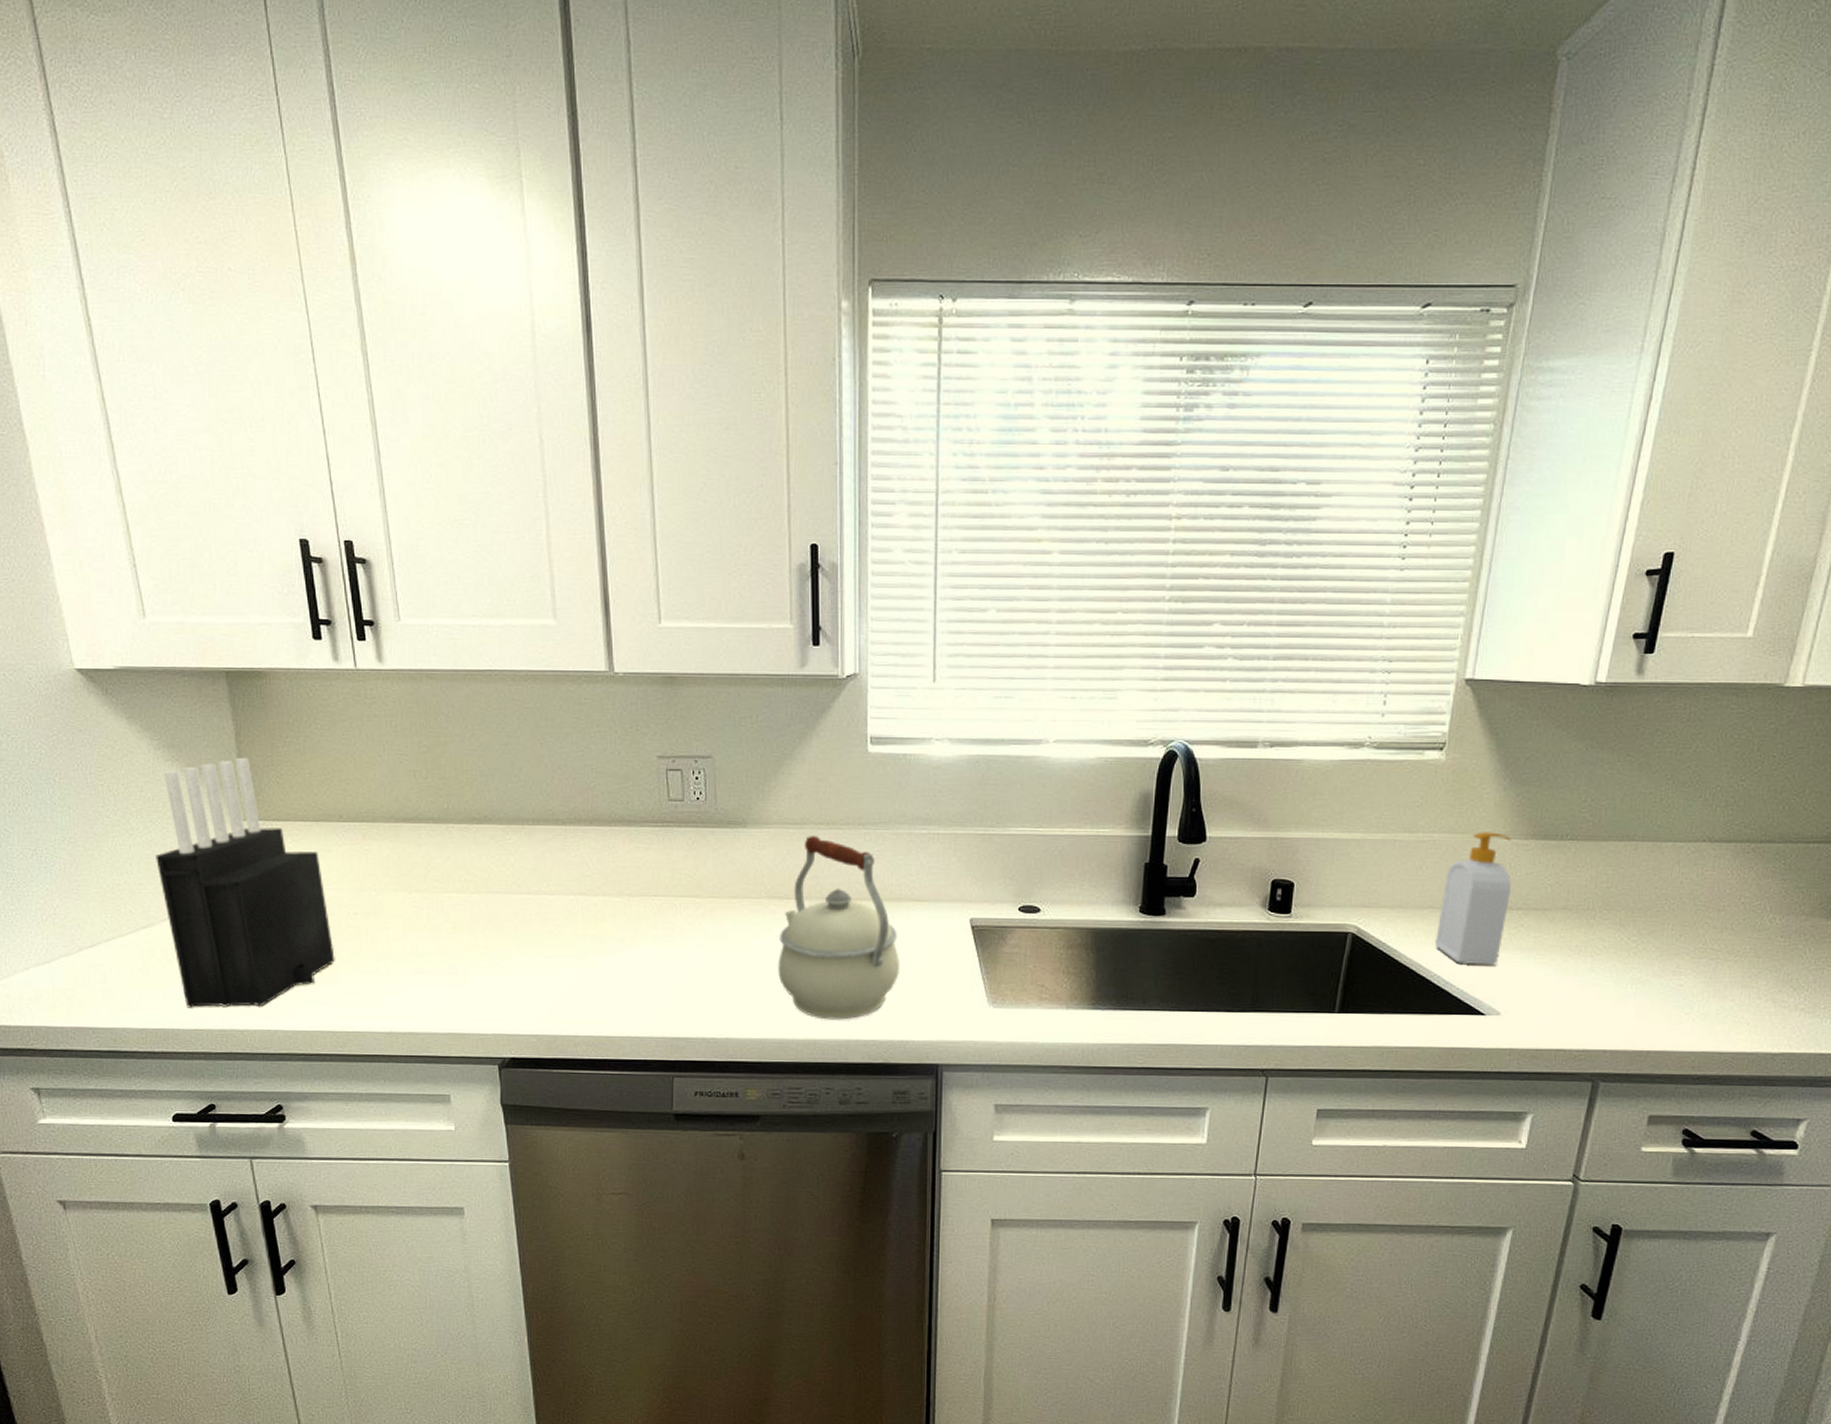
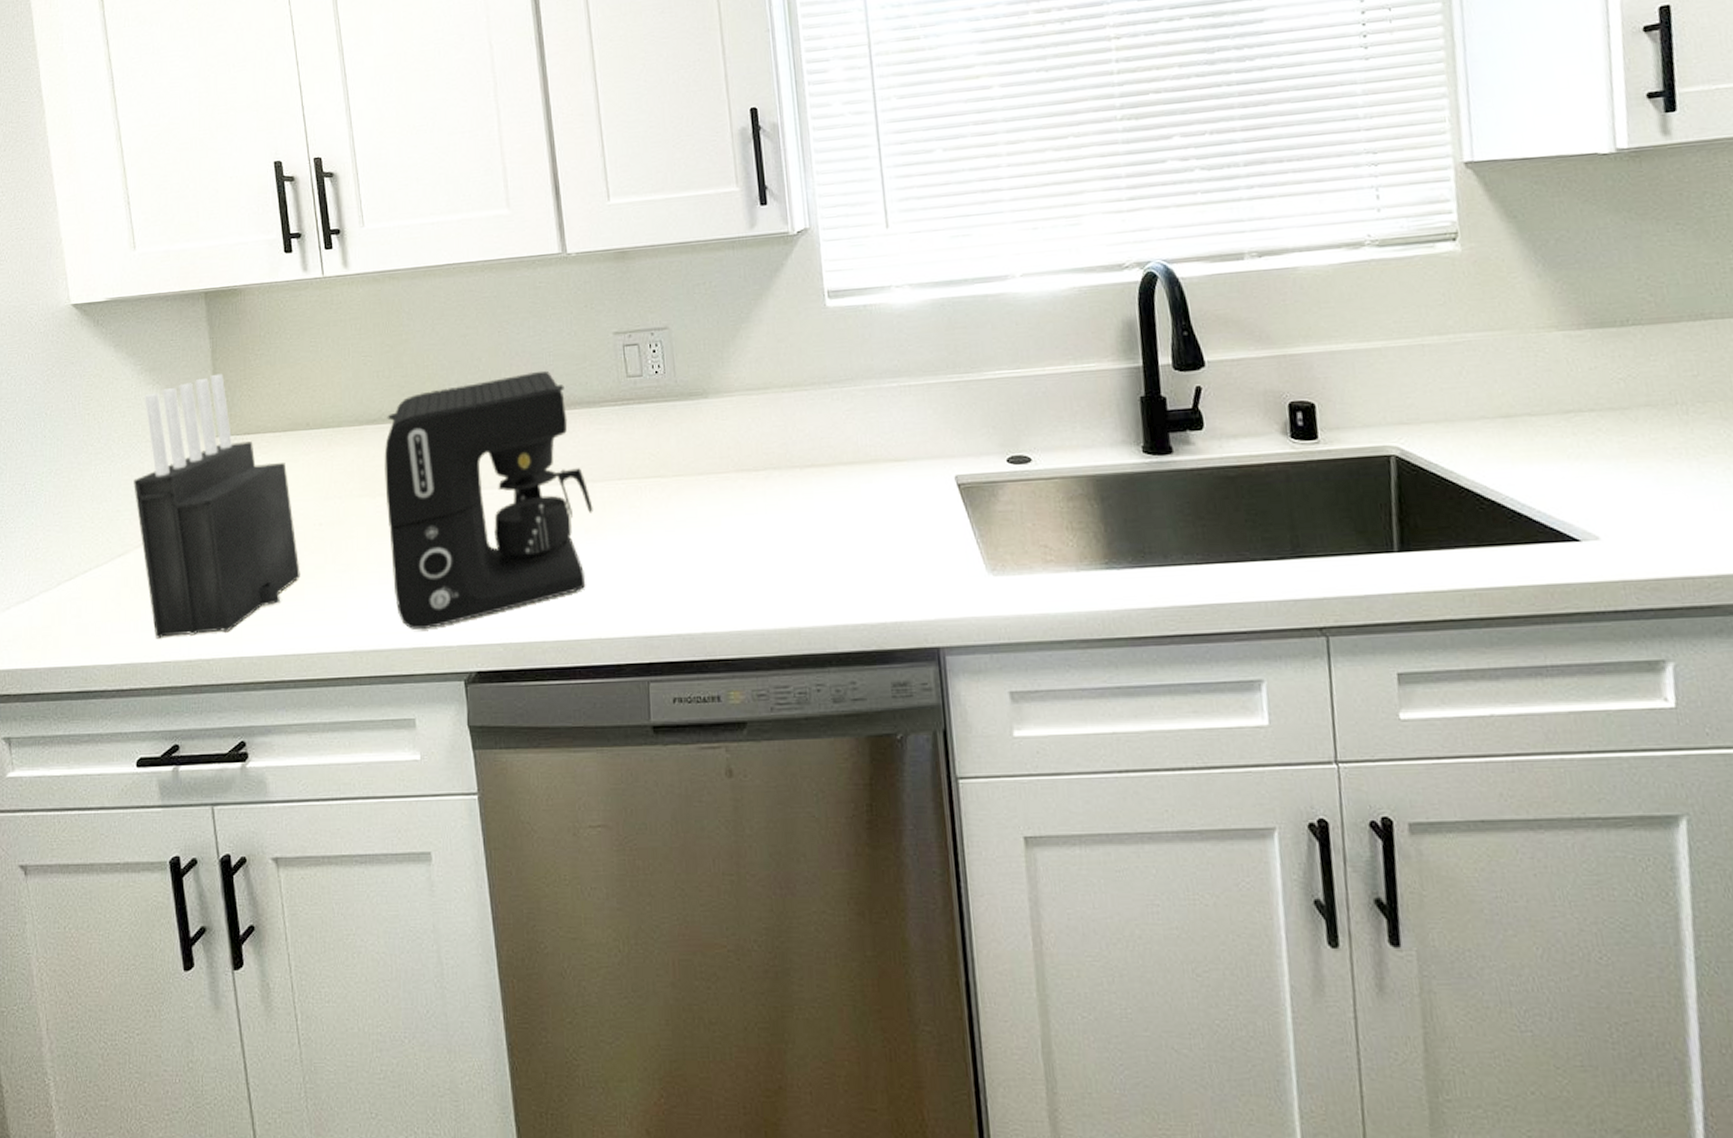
coffee maker: none [421,786,629,1017] -> present [384,370,593,629]
kettle: present [778,836,899,1020] -> none [751,400,884,604]
soap bottle: present [1435,832,1511,966] -> none [1492,325,1581,481]

